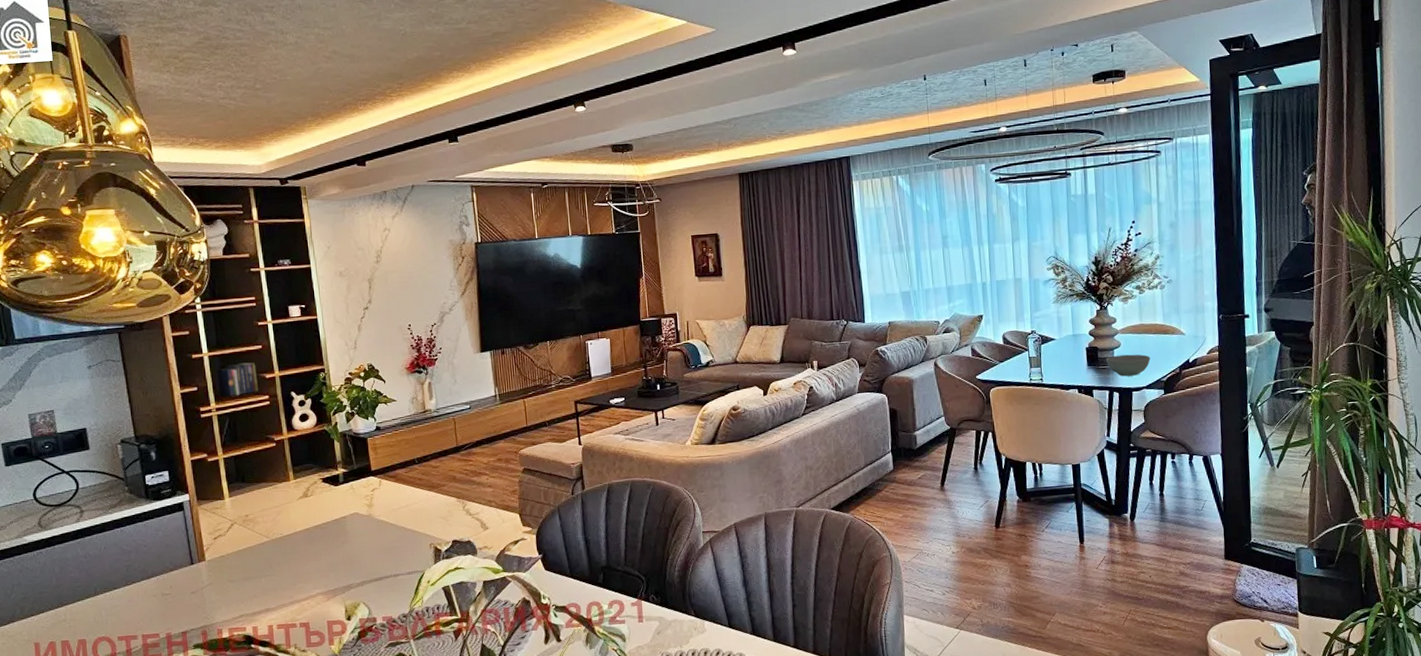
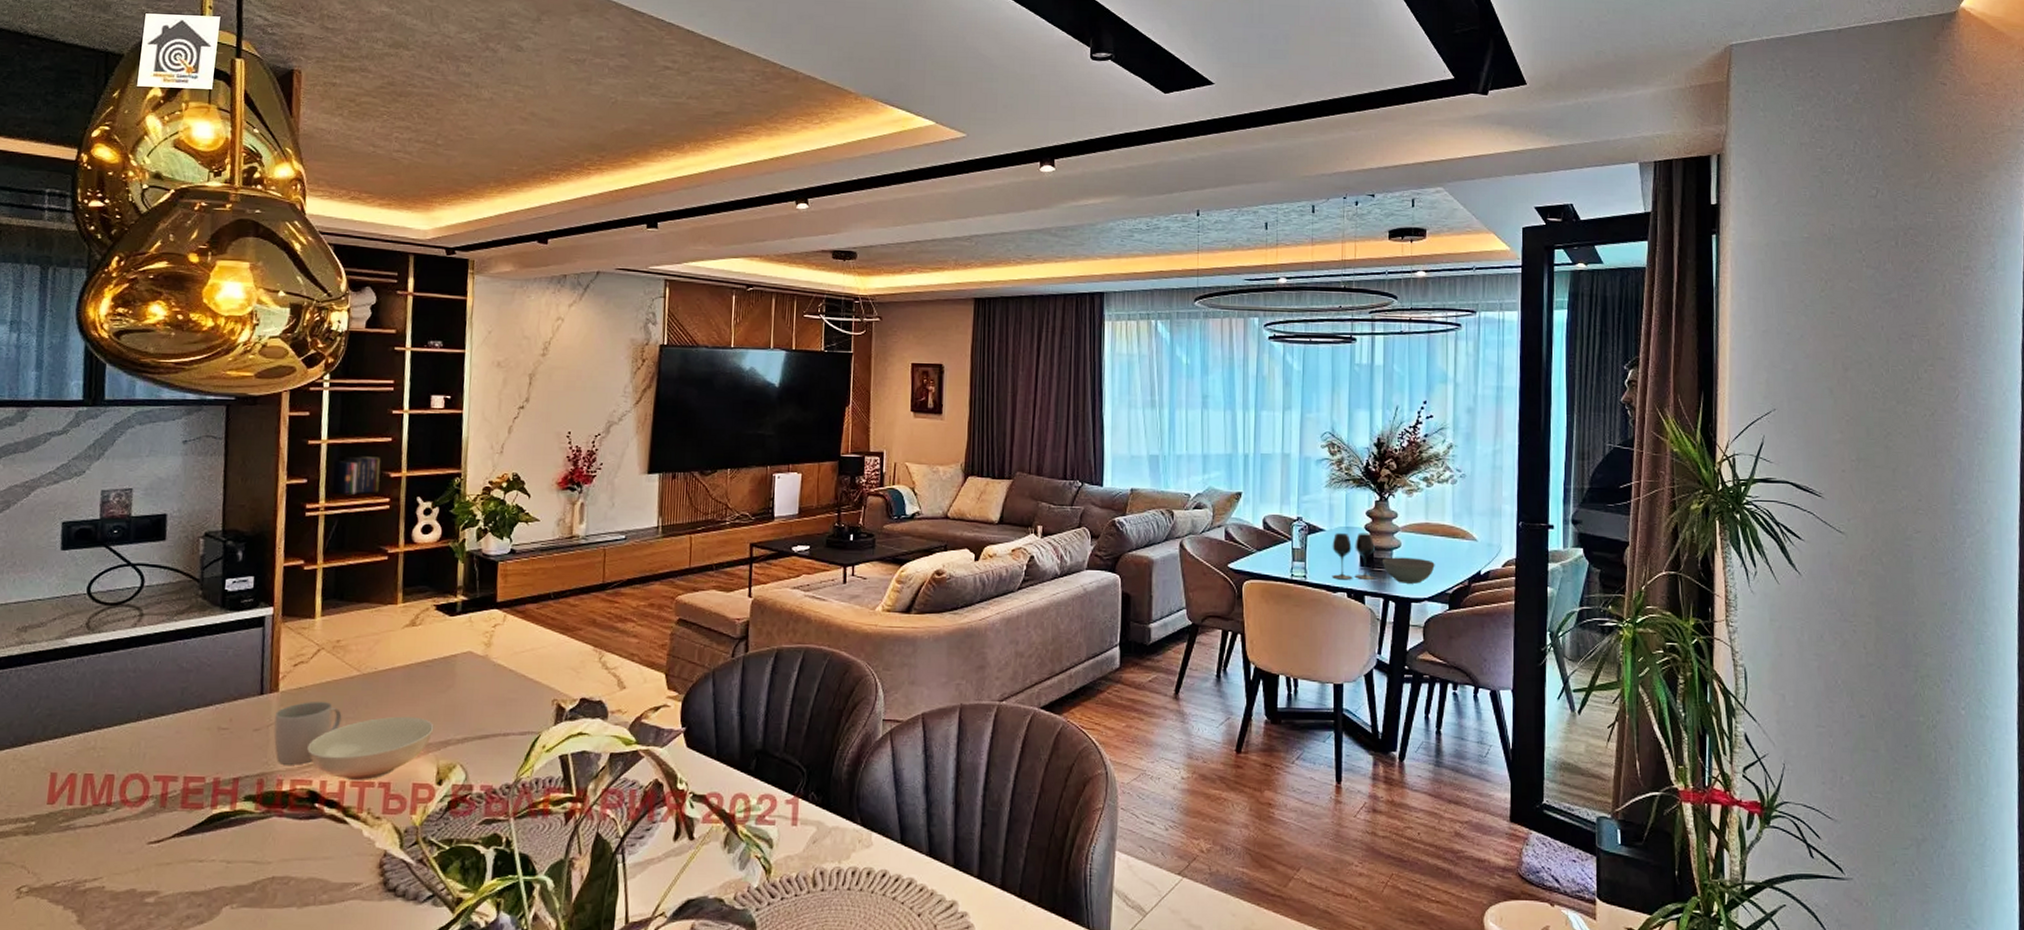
mug: none [206,564,261,618] -> present [273,701,342,765]
bowl: none [237,569,337,624] -> present [307,716,434,780]
wine glass: none [1062,338,1101,379] -> present [1332,532,1376,580]

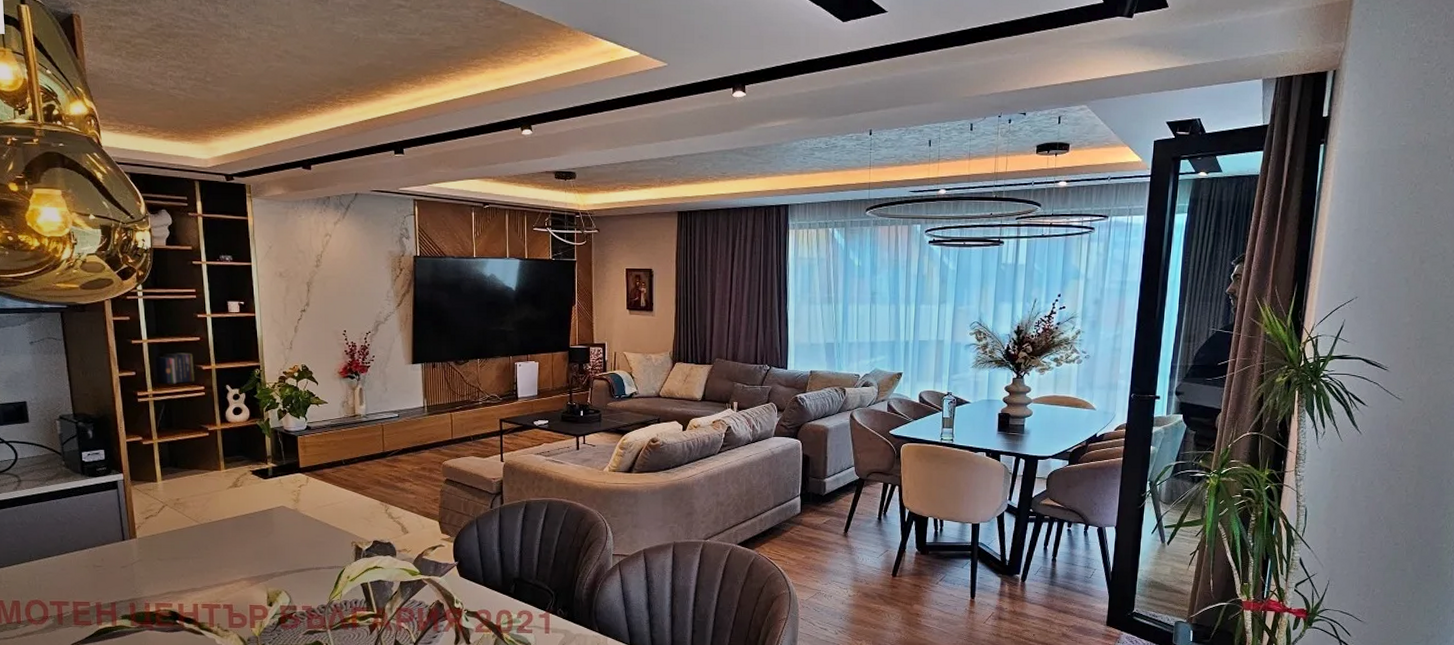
mug: present [273,701,342,765] -> none [136,545,189,593]
bowl: present [307,716,434,780] -> none [165,555,261,603]
wine glass: present [1332,532,1376,580] -> none [974,404,1011,442]
bowl: present [1383,557,1435,584] -> none [1016,423,1060,445]

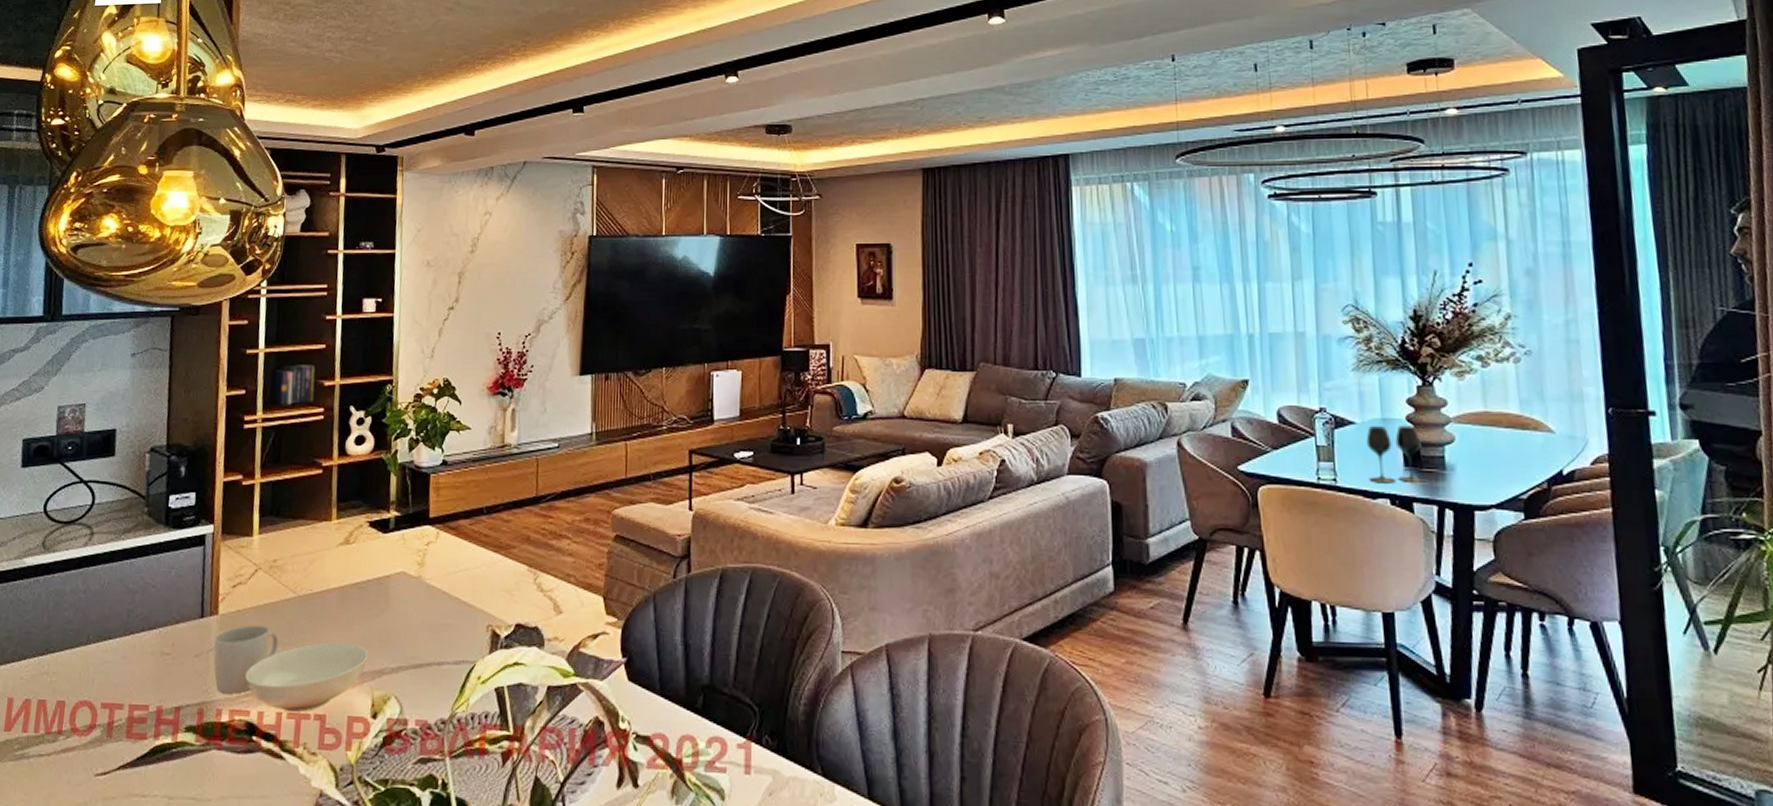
mug: none [136,545,189,593] -> present [213,624,279,694]
bowl: none [165,555,261,603] -> present [245,642,369,712]
wine glass: none [974,404,1011,442] -> present [1366,425,1426,484]

